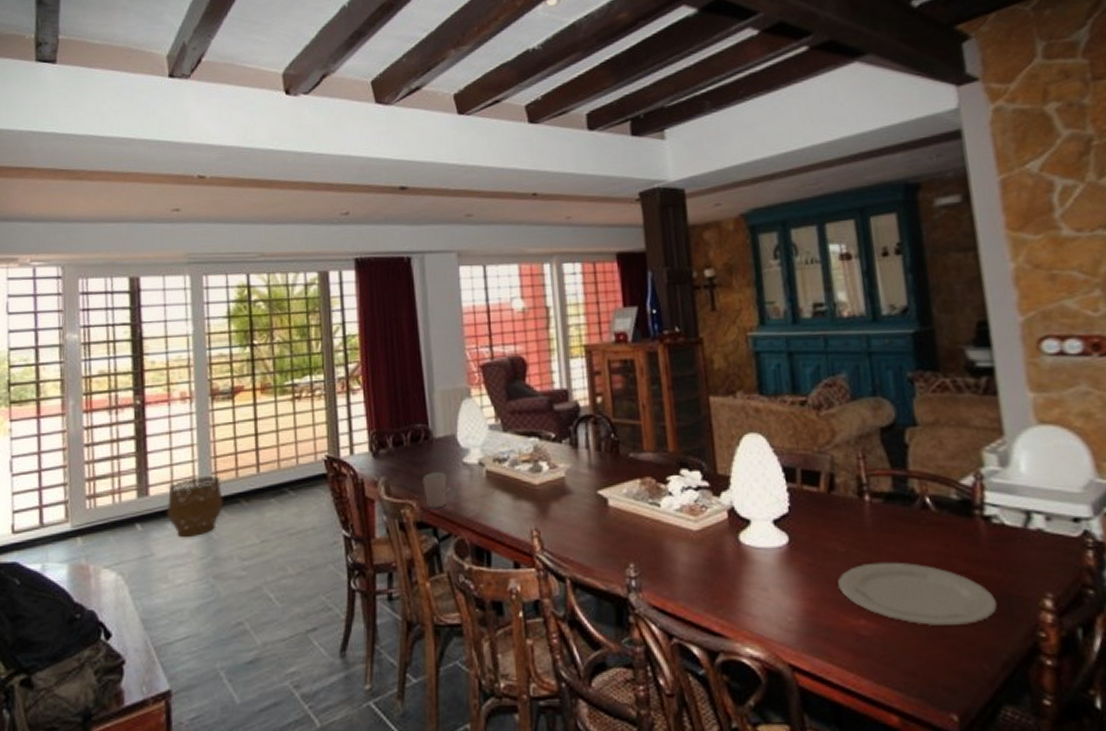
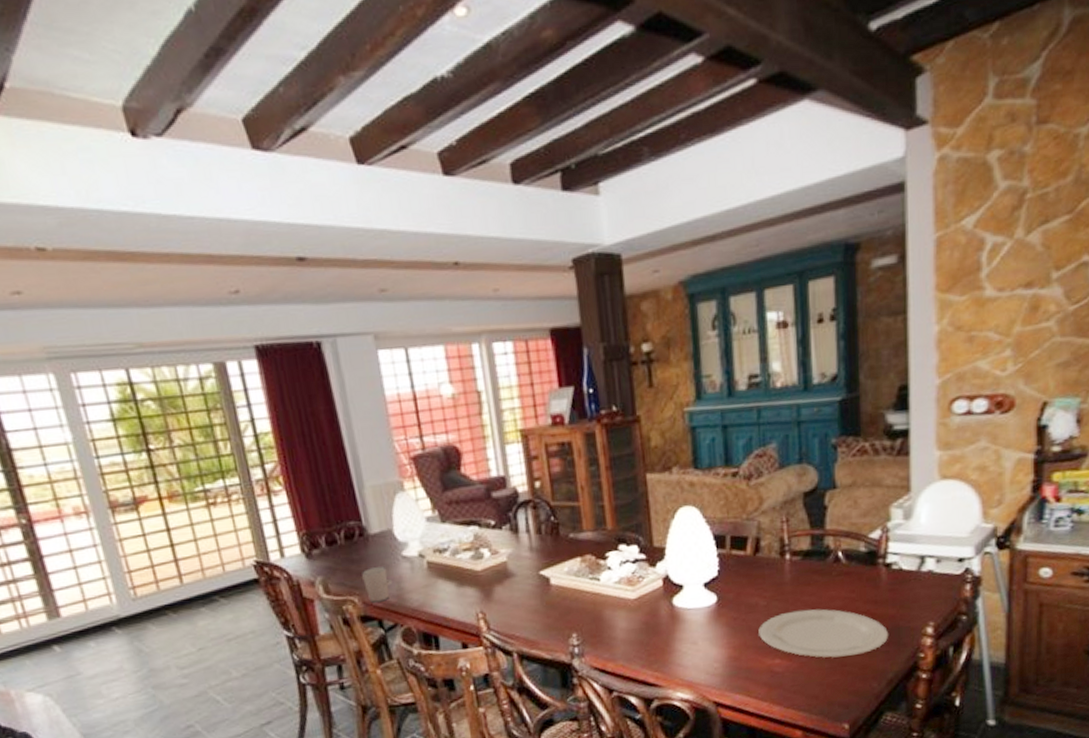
basket: present [166,475,223,537] -> none [81,590,149,654]

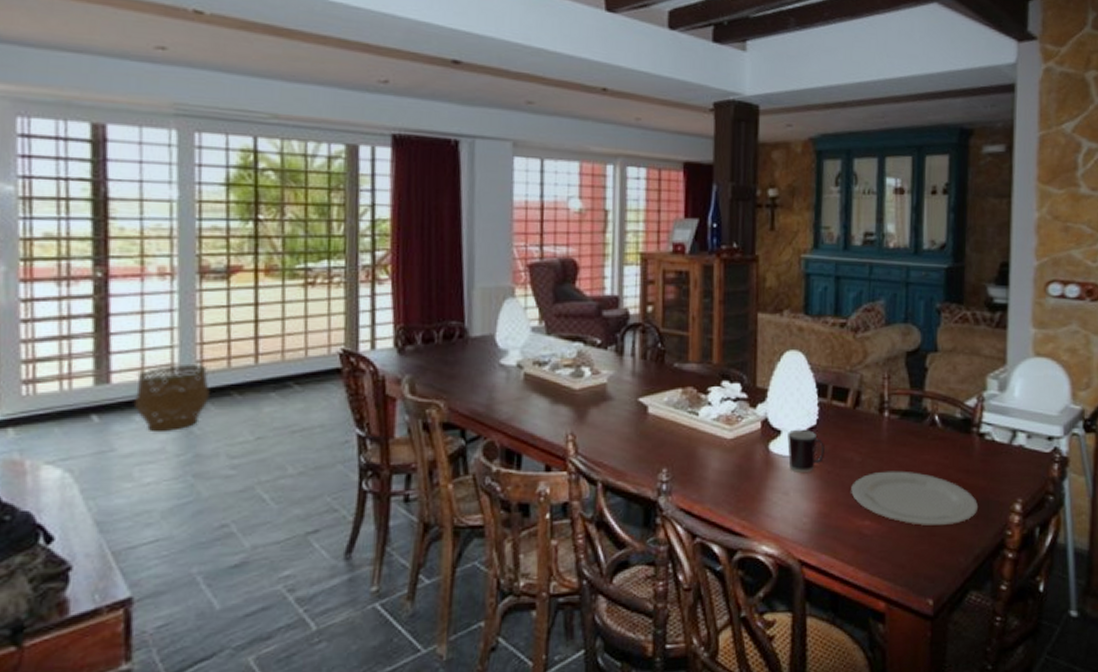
basket: none [81,590,149,654] -> present [133,363,210,431]
cup: present [362,566,393,603] -> none [453,372,485,410]
mug: none [690,581,729,623] -> present [787,429,825,472]

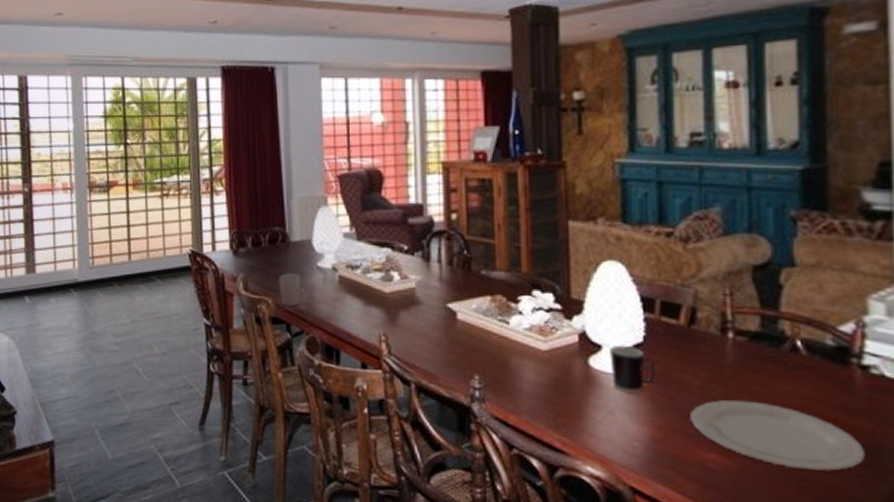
basket: present [133,363,210,431] -> none [50,259,99,312]
cup: none [453,372,485,410] -> present [279,273,306,307]

